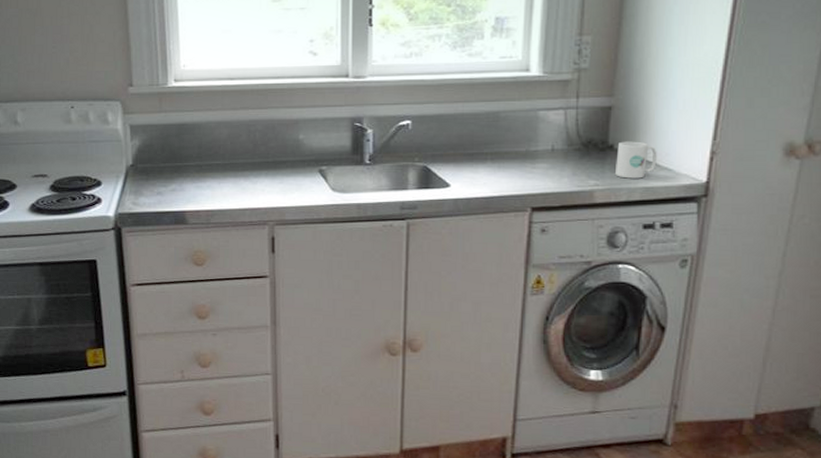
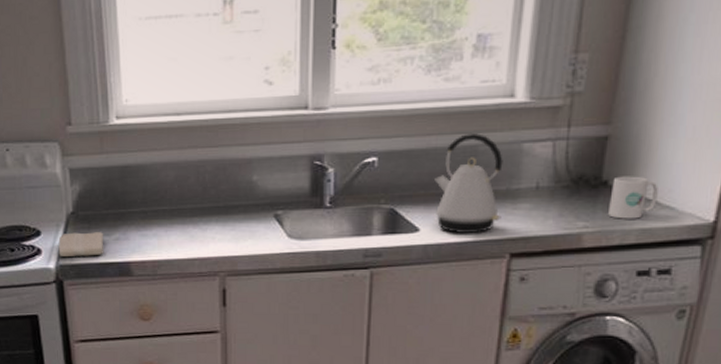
washcloth: none [118,183,161,205] -> present [58,232,104,256]
kettle: none [462,102,522,190] -> present [434,133,503,234]

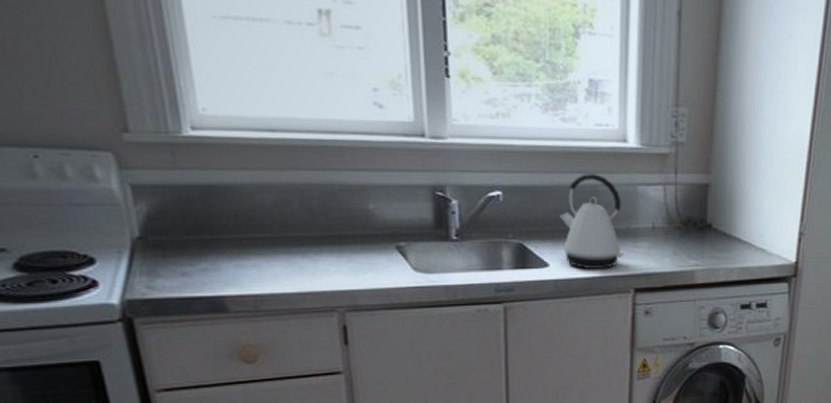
washcloth: present [58,232,104,256] -> none [122,261,188,290]
mug: present [607,176,658,219] -> none [713,220,752,259]

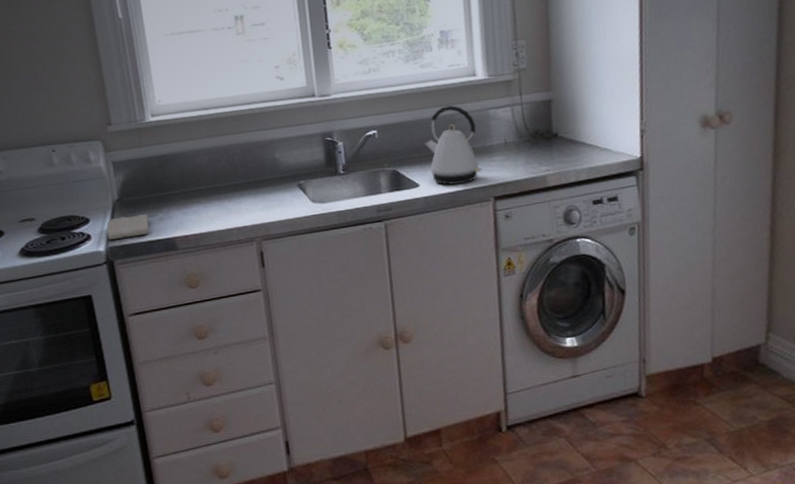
washcloth: none [122,261,188,290] -> present [106,214,150,240]

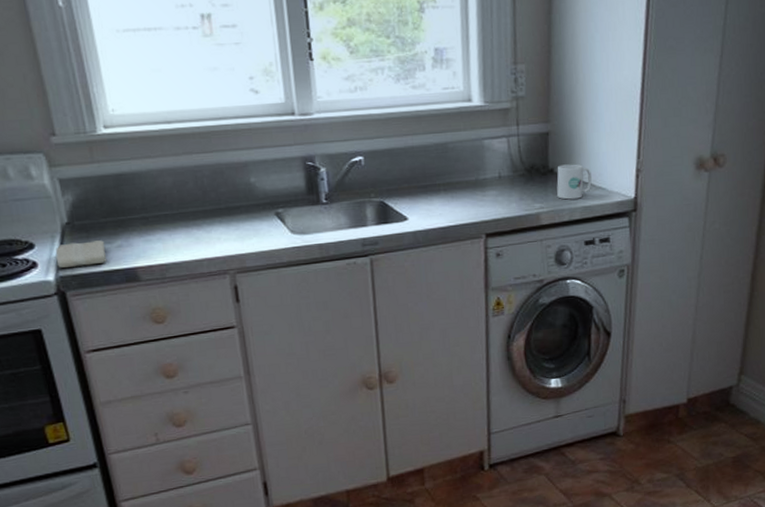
kettle: present [425,105,482,185] -> none [415,133,475,220]
mug: none [561,128,596,162] -> present [556,164,592,200]

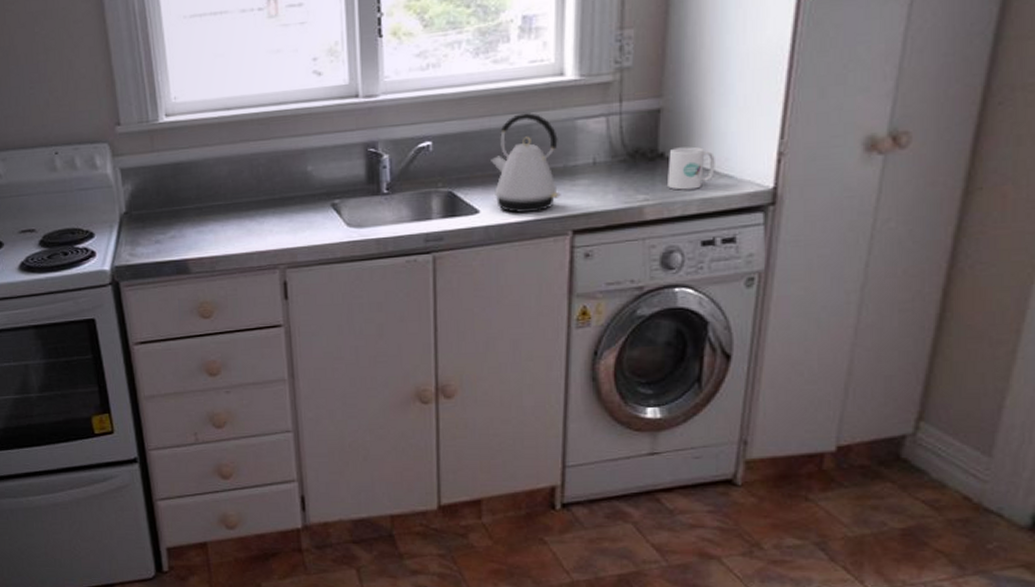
washcloth: present [55,240,107,268] -> none [112,231,160,258]
kettle: none [415,133,475,220] -> present [491,113,561,213]

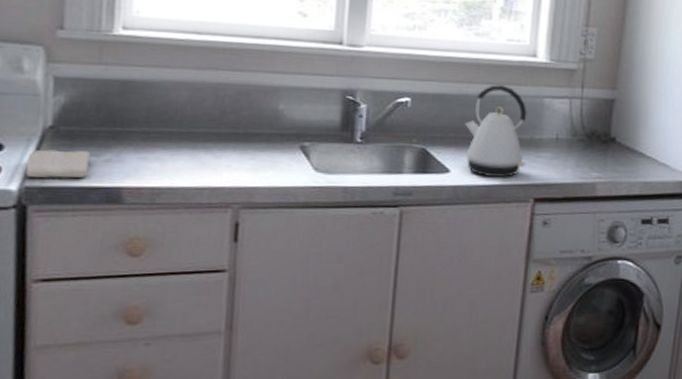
washcloth: none [112,231,160,258] -> present [25,149,91,179]
mug: present [666,146,715,190] -> none [616,134,655,173]

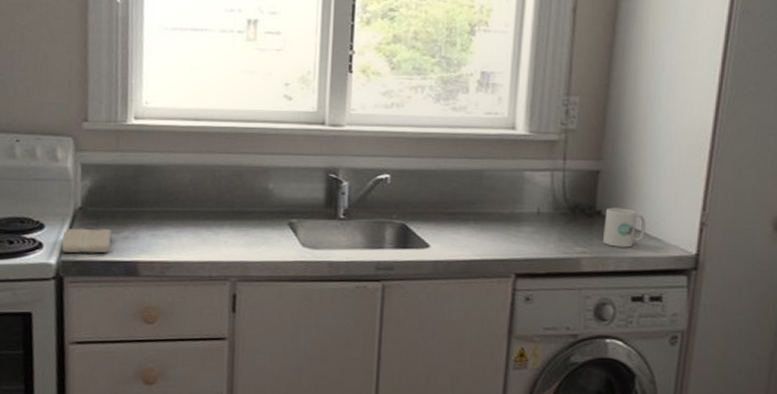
kettle: present [465,85,527,178] -> none [444,159,507,253]
mug: none [616,134,655,173] -> present [602,207,646,248]

